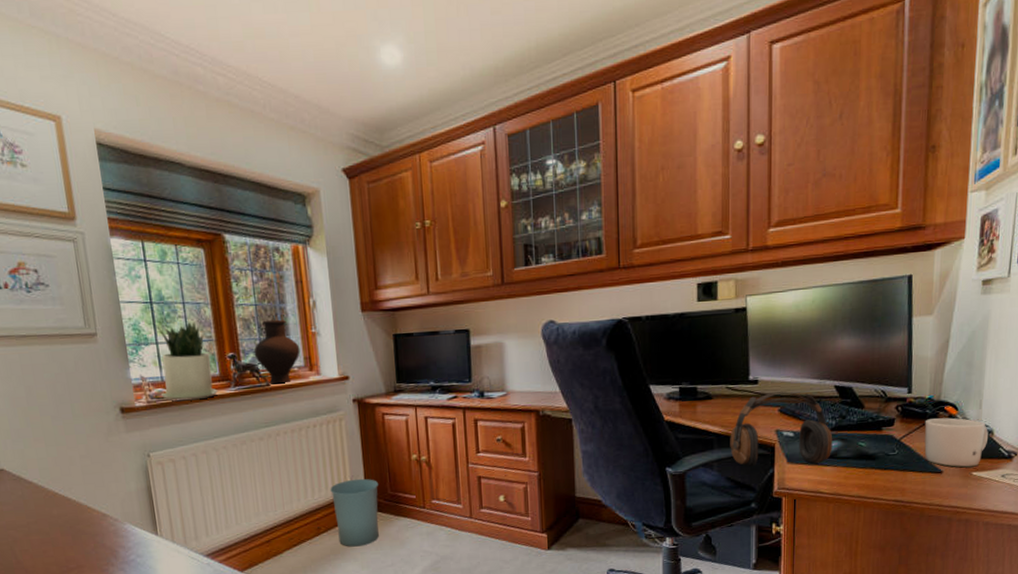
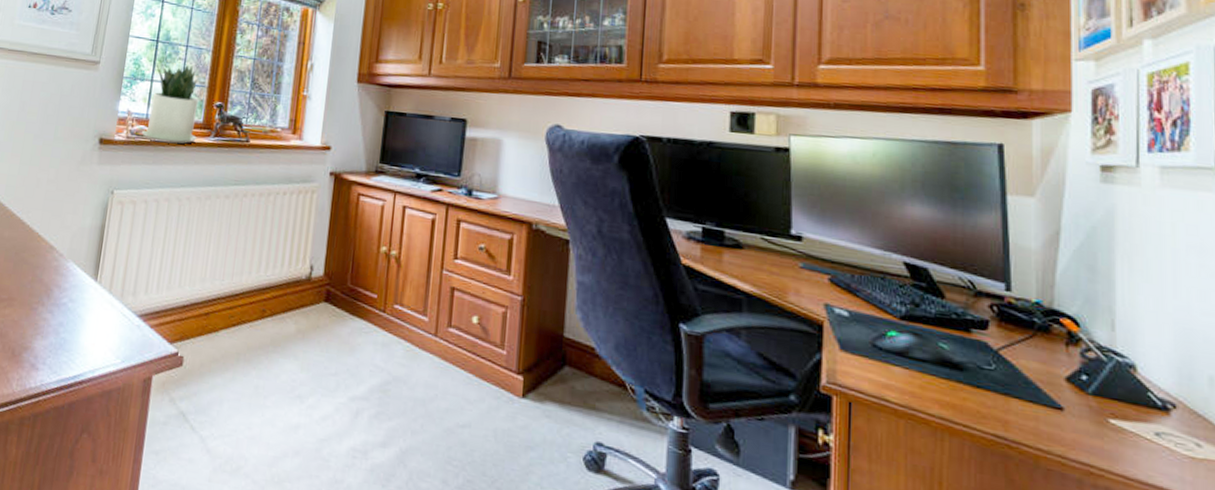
vase: present [253,319,300,384] -> none [241,75,288,143]
waste bin: present [330,478,379,547] -> none [282,261,340,343]
headphones: present [730,391,833,467] -> none [763,255,903,360]
mug: present [924,417,989,468] -> none [1032,330,1130,412]

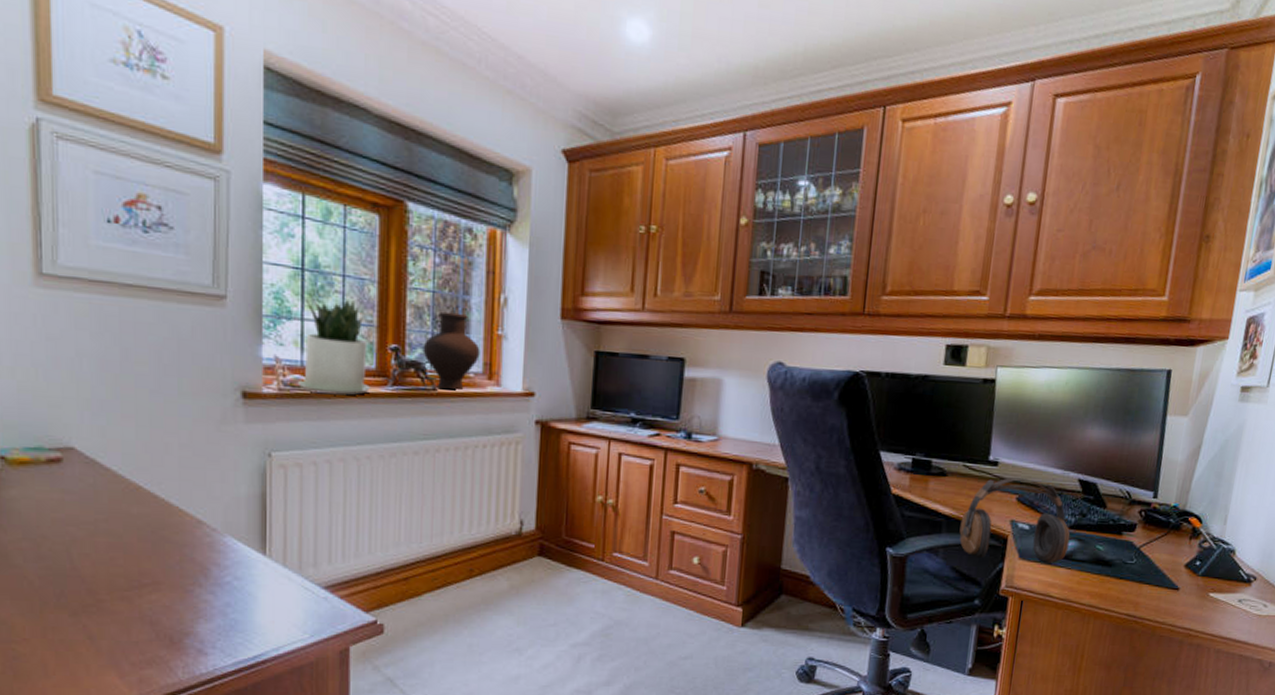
vase: none [241,75,288,143] -> present [422,311,480,390]
headphones: none [763,255,903,360] -> present [959,477,1071,563]

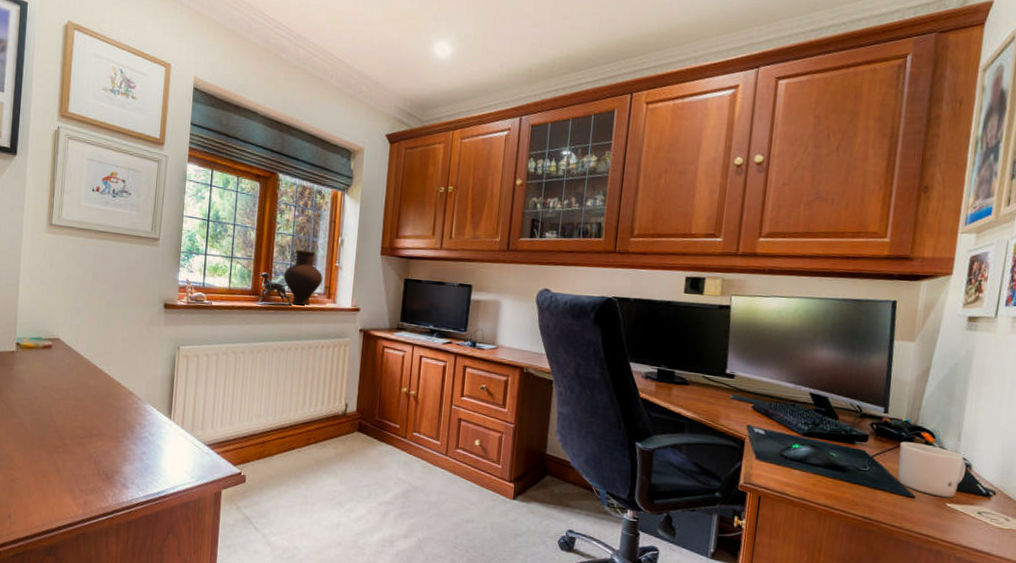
planter: present [297,295,370,396] -> none [199,238,247,308]
headphones: present [959,477,1071,563] -> none [700,388,804,466]
mug: none [1163,529,1230,587] -> present [897,441,966,498]

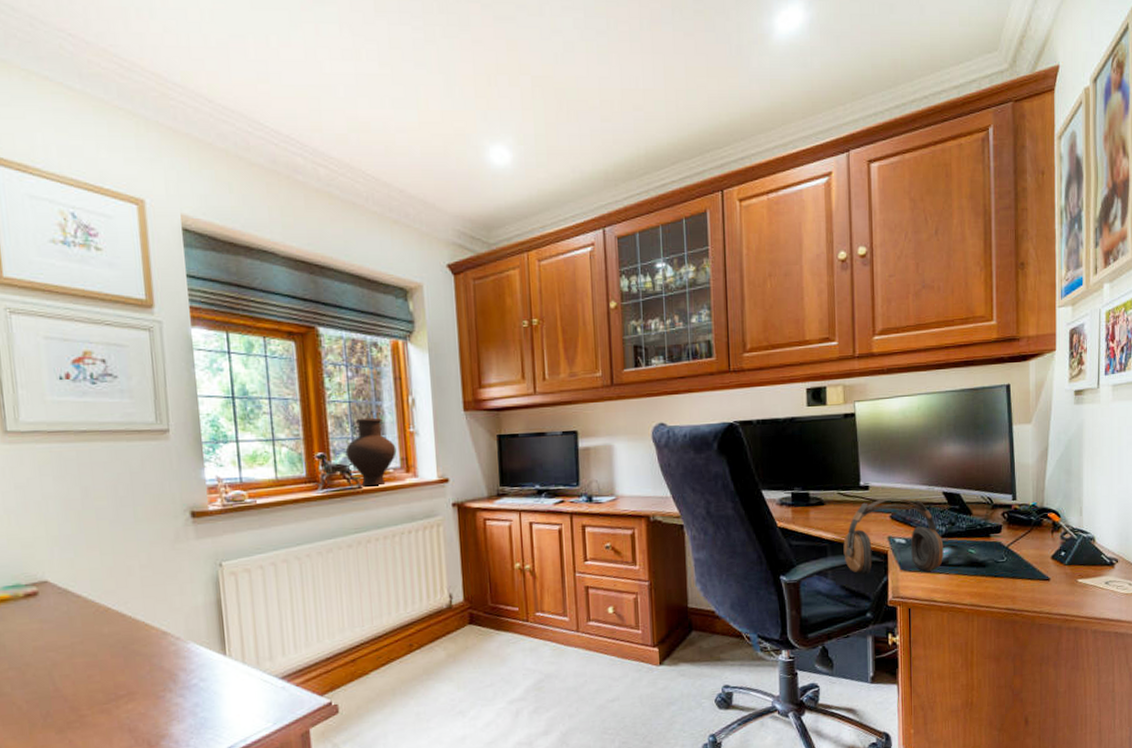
headphones: none [700,388,804,466] -> present [843,497,944,575]
mug: present [897,441,966,498] -> none [1030,524,1091,575]

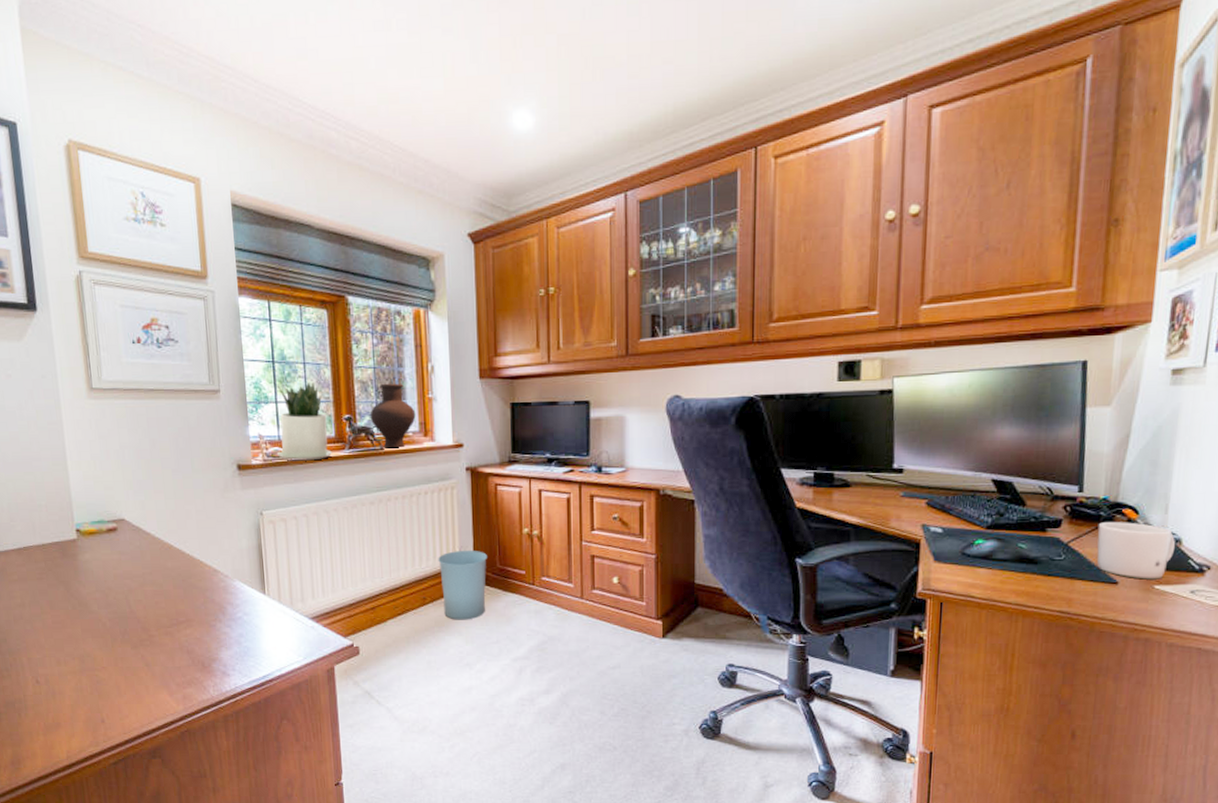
planter: none [237,419,303,505] -> present [276,382,332,461]
waste bin: none [425,589,479,666] -> present [438,550,488,620]
headphones: present [843,497,944,575] -> none [869,483,988,564]
mug: none [1030,524,1091,575] -> present [1096,522,1176,580]

